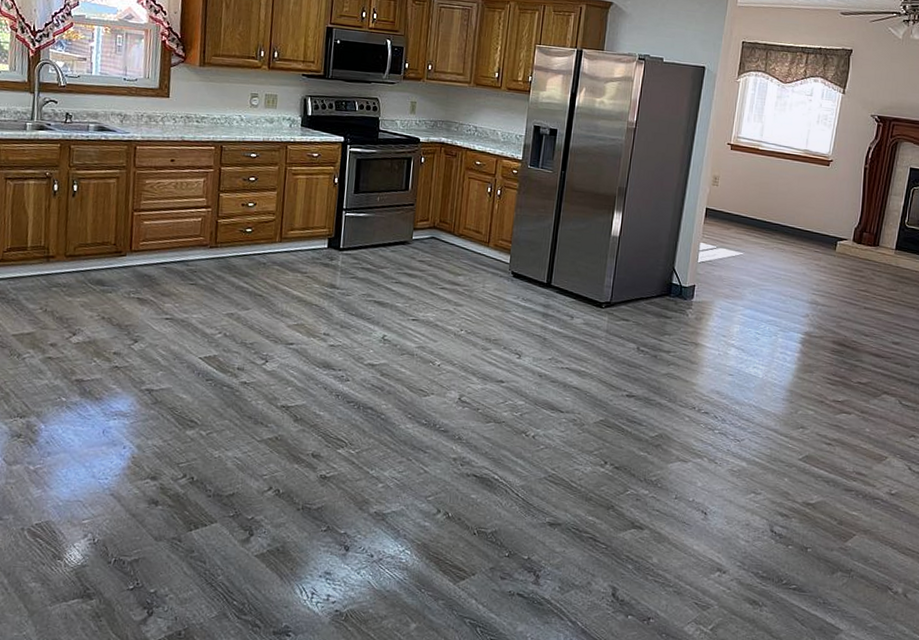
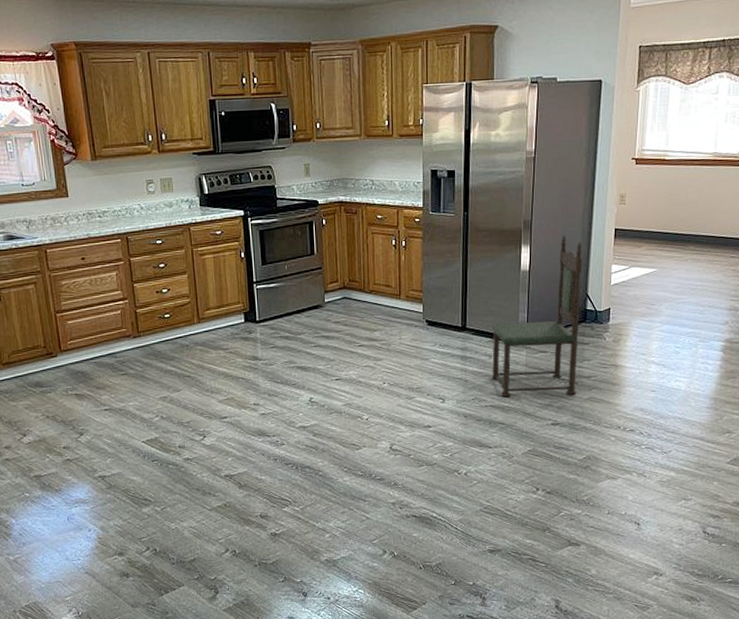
dining chair: none [570,206,673,368] -> present [491,234,583,397]

